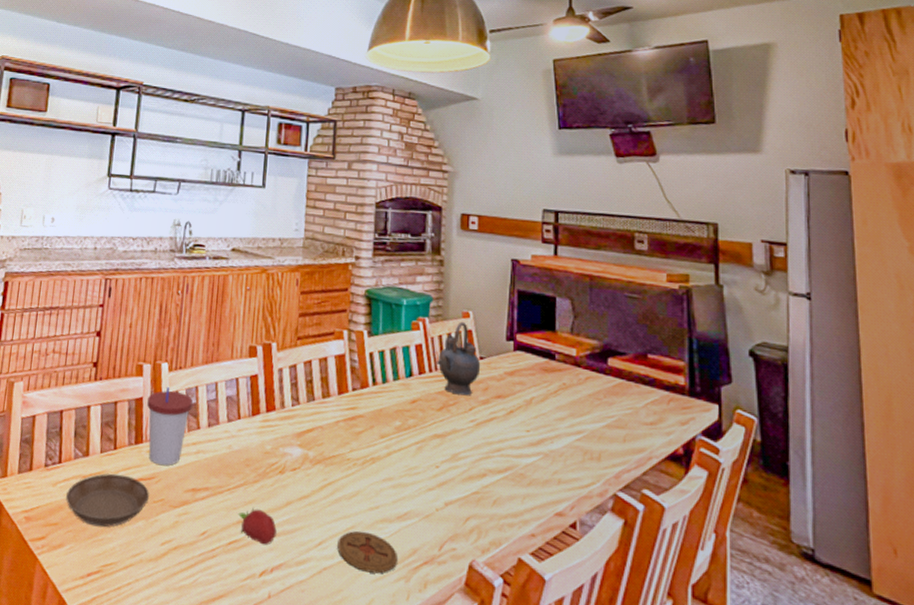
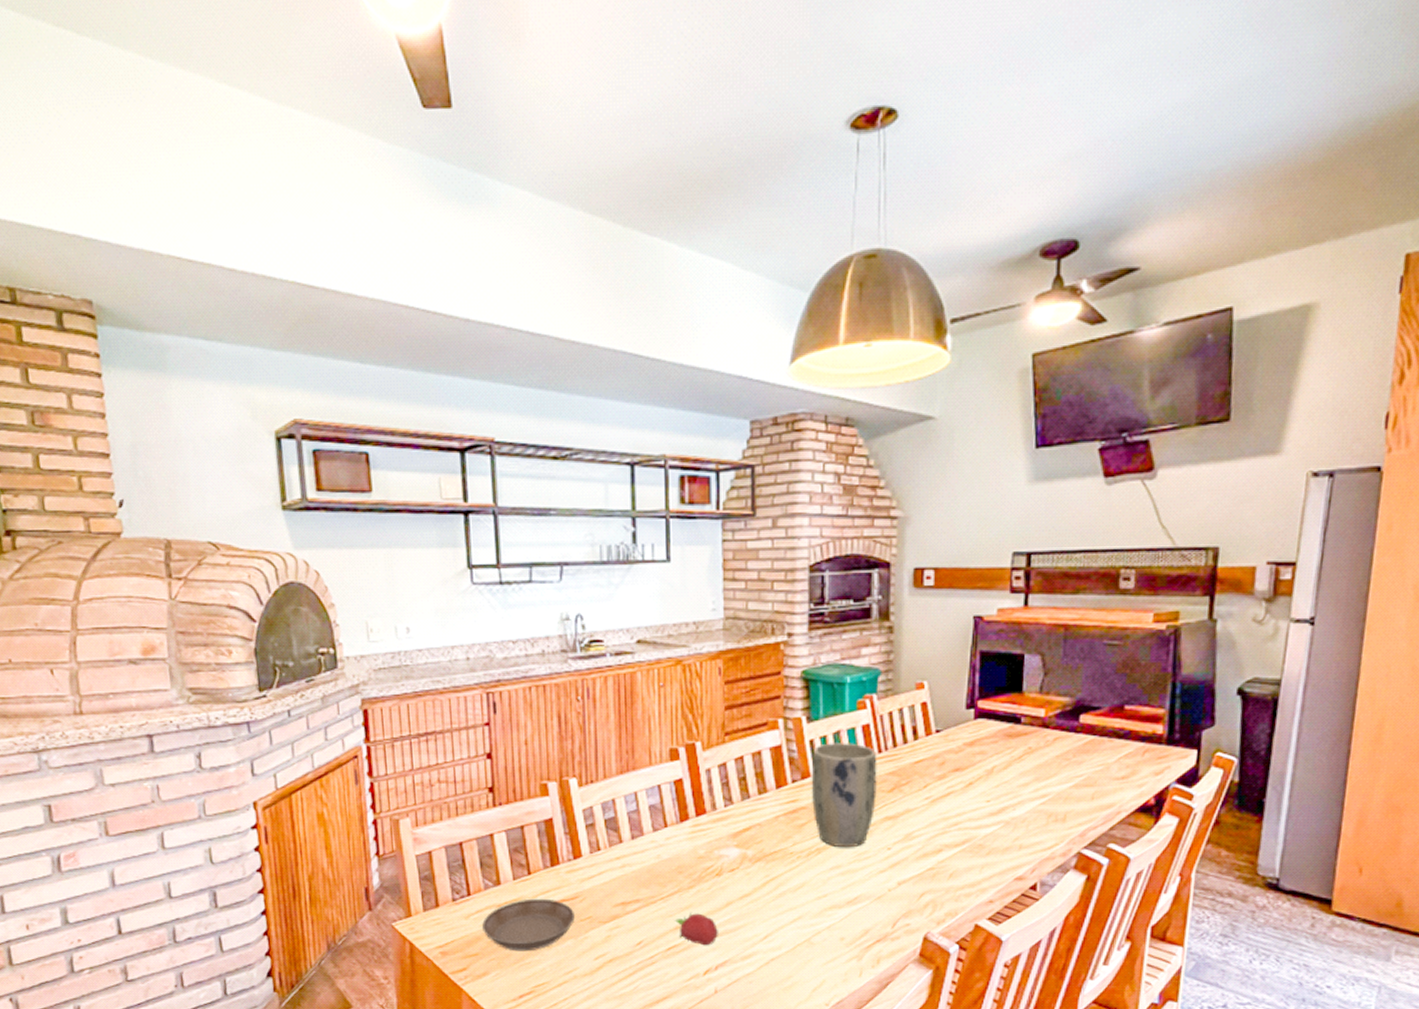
cup: present [147,387,193,466] -> none [558,804,611,884]
coaster: present [337,530,397,574] -> none [784,920,848,957]
plant pot: none [369,357,428,461] -> present [811,743,877,848]
teapot: present [437,321,481,396] -> none [887,693,937,773]

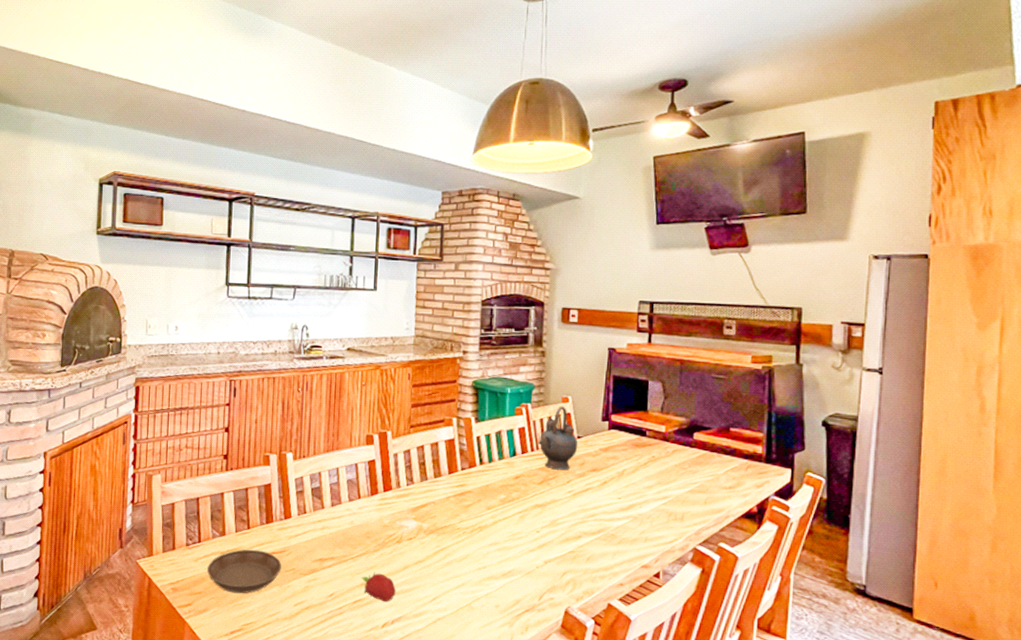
plant pot: present [811,743,877,848] -> none [476,440,530,528]
teapot: none [887,693,937,773] -> present [538,406,578,471]

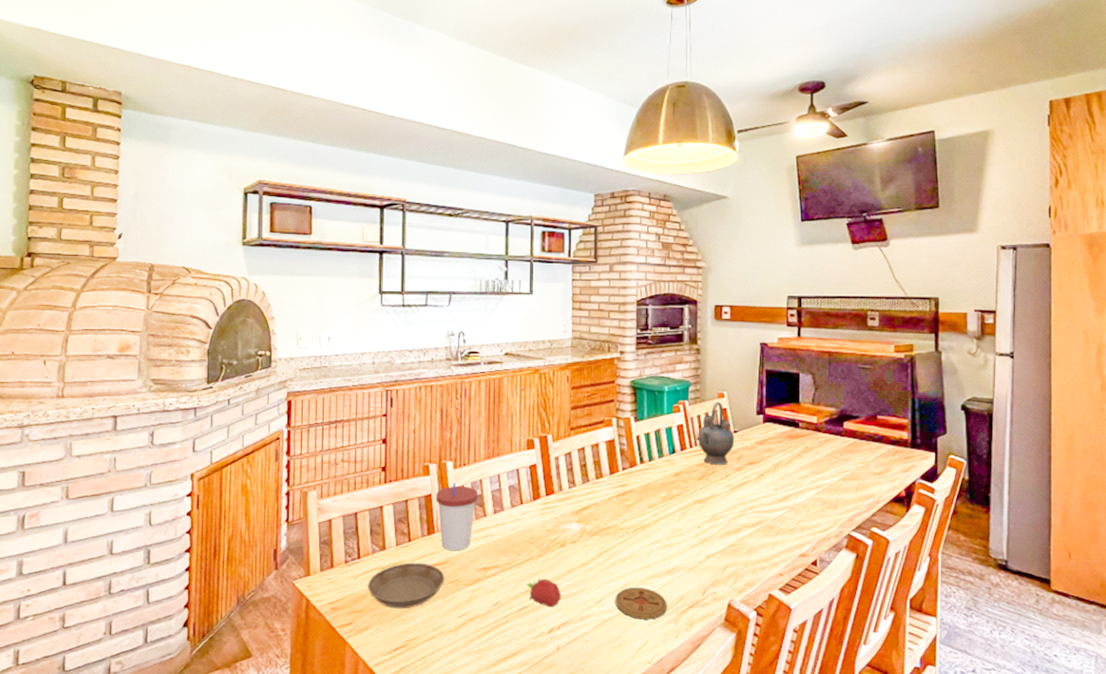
cup: none [275,474,316,541] -> present [436,483,478,551]
coaster: none [450,587,502,621] -> present [615,587,667,620]

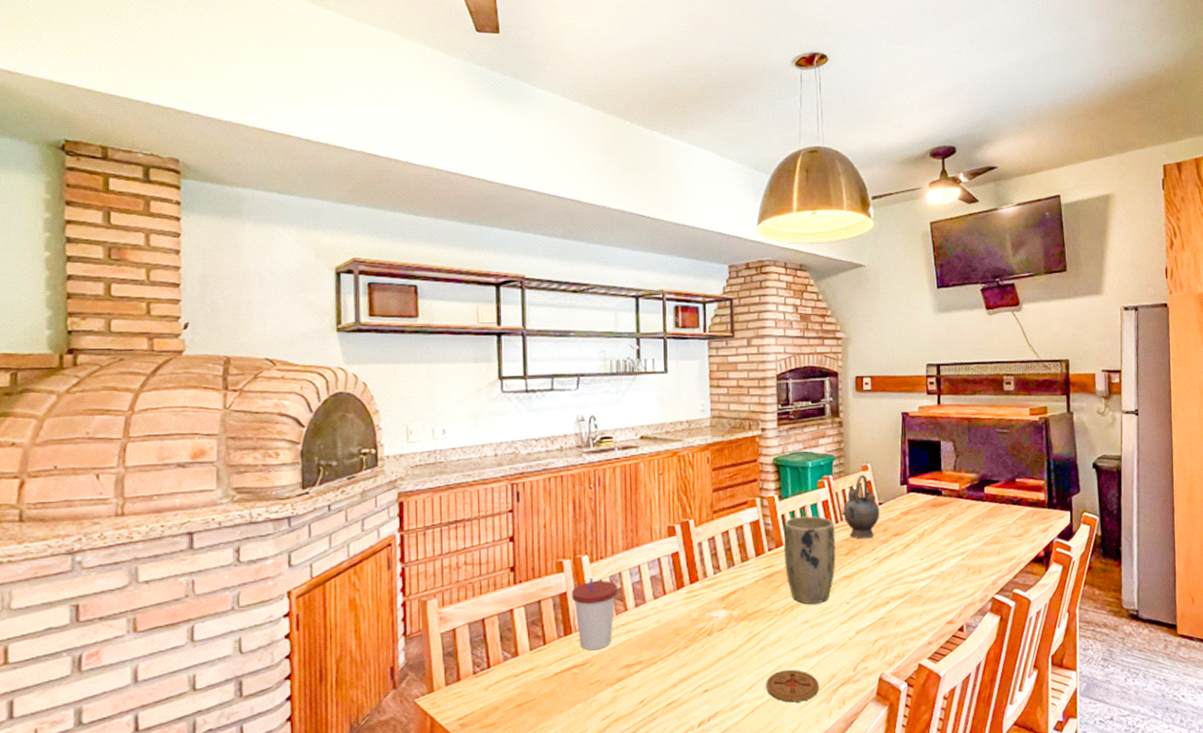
saucer: present [368,562,444,609] -> none [500,666,585,718]
fruit: present [525,578,561,608] -> none [672,670,710,700]
plant pot: none [637,439,689,526] -> present [783,516,836,605]

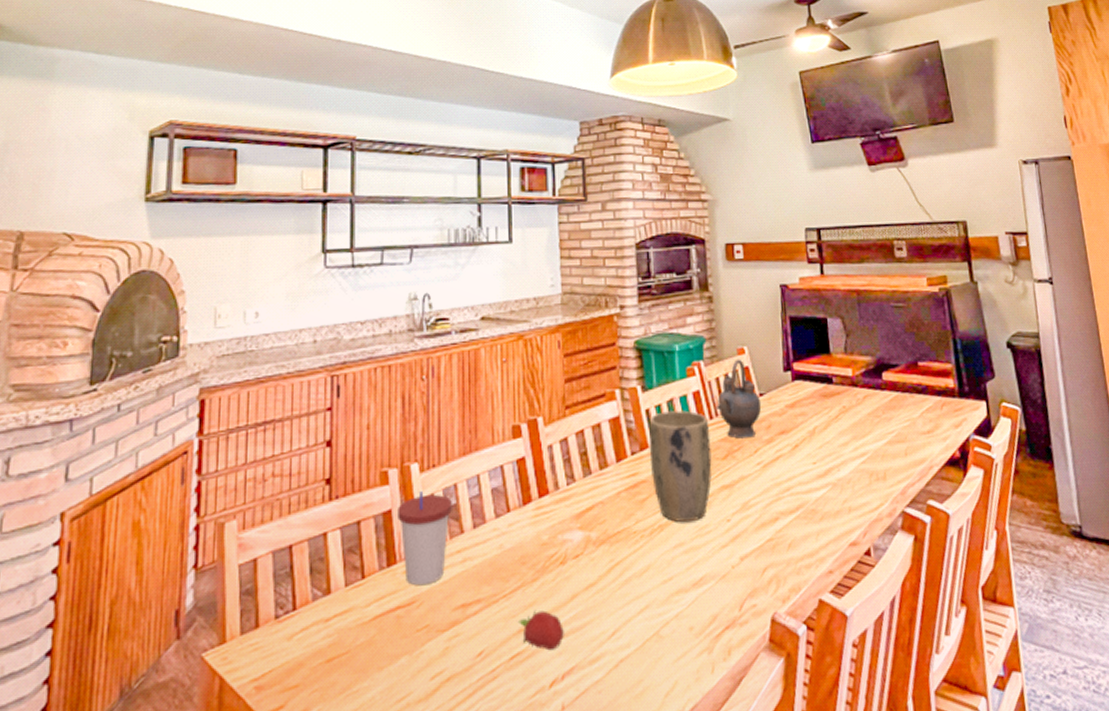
fruit: none [672,670,710,700] -> present [517,610,564,651]
coaster: present [766,669,819,703] -> none [632,608,698,654]

